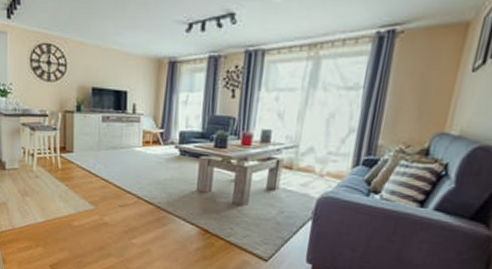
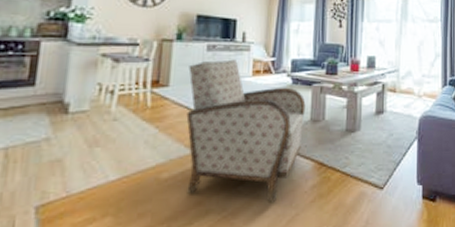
armchair: none [88,130,193,256] -> present [186,59,306,202]

